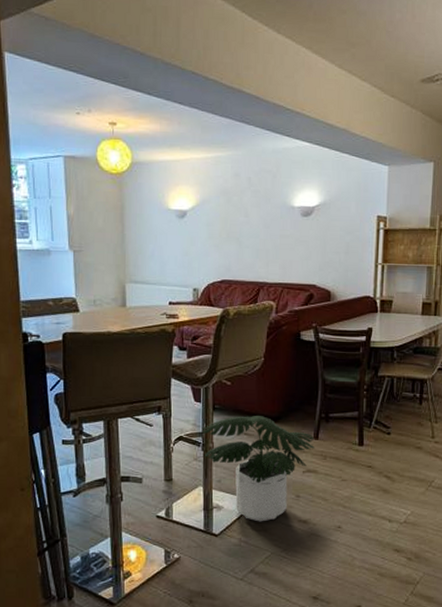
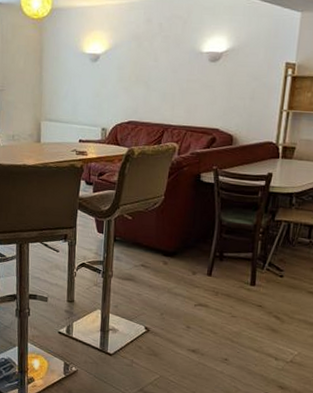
potted plant: present [201,416,315,522] -> none [102,249,207,347]

